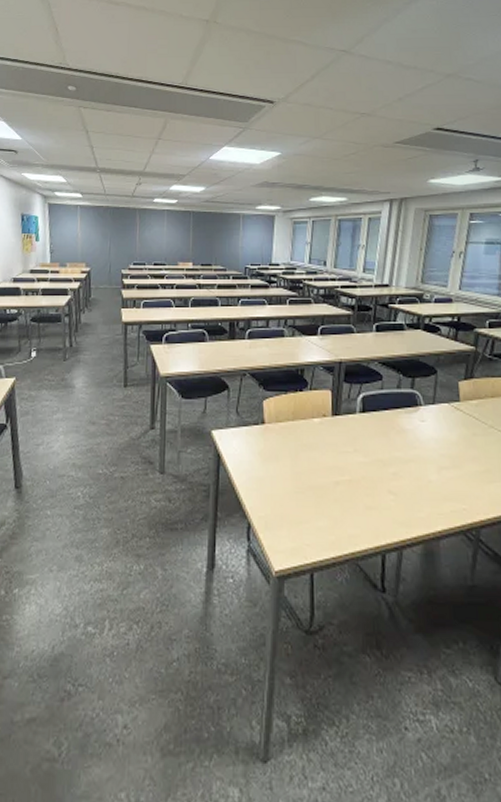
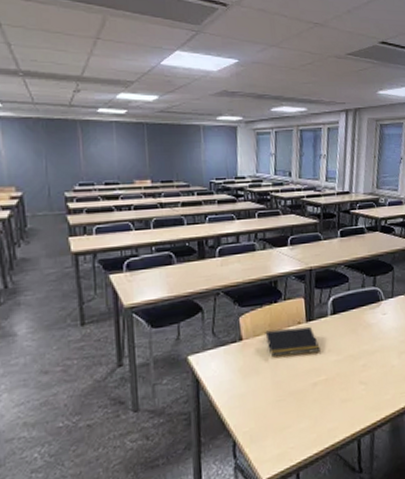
notepad: none [286,418,346,450] -> present [264,326,321,357]

